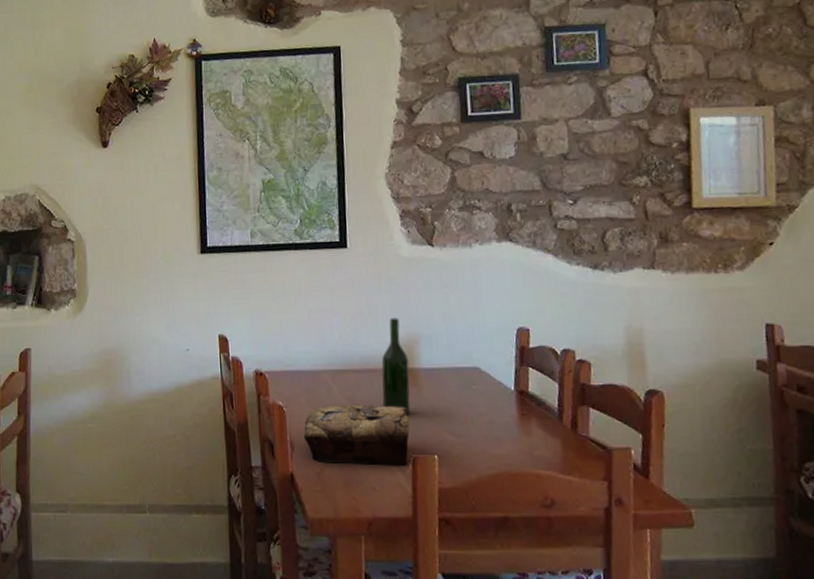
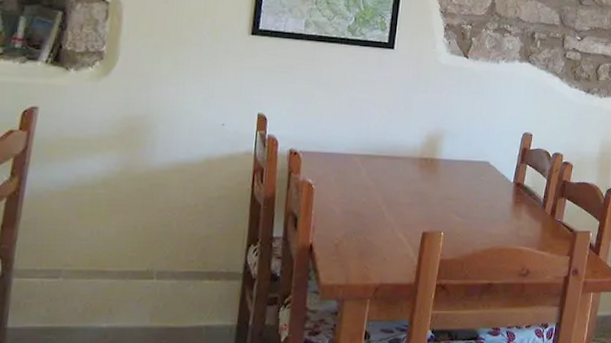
bread loaf: present [303,404,410,466] -> none [327,186,425,240]
wine bottle: present [381,318,411,415] -> none [404,114,433,197]

